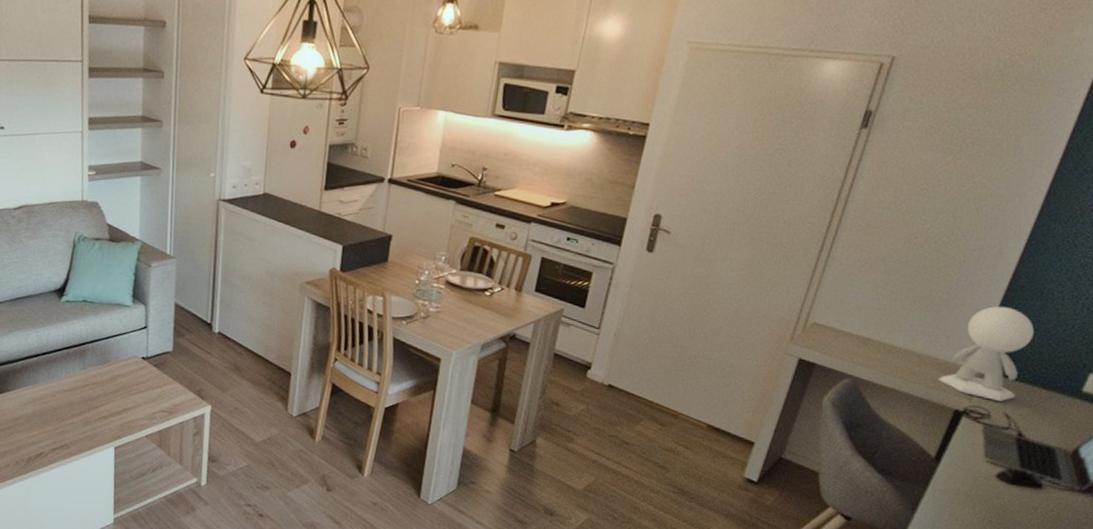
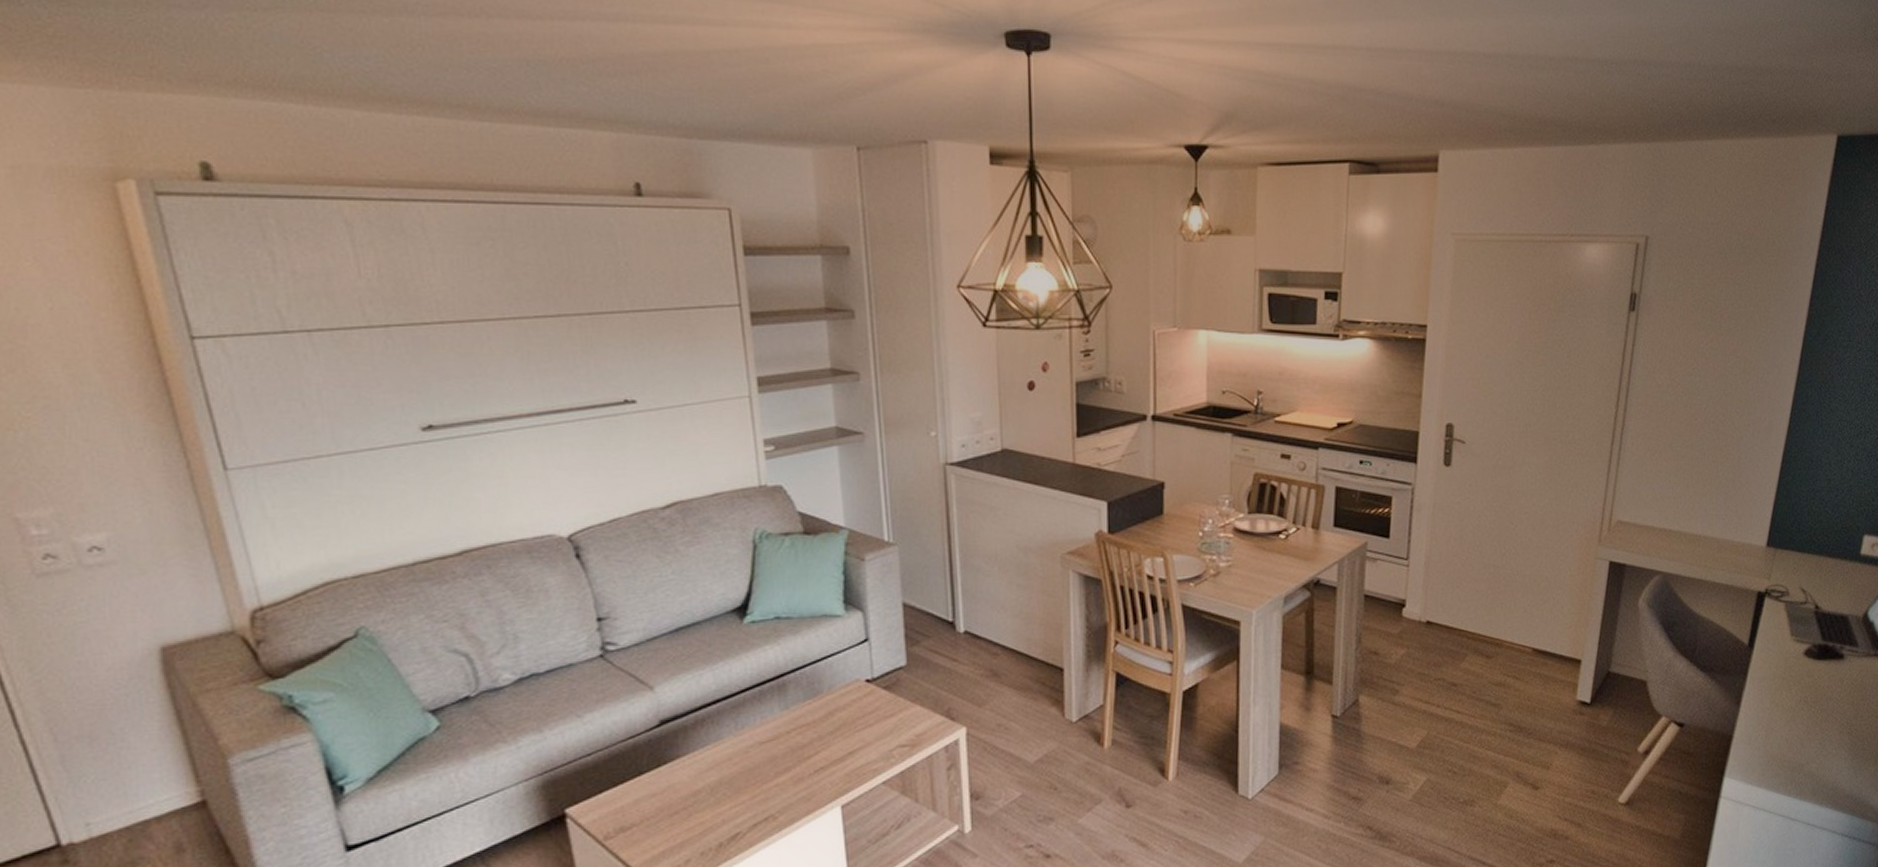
desk lamp: present [938,306,1034,401] -> none [1738,479,1811,576]

